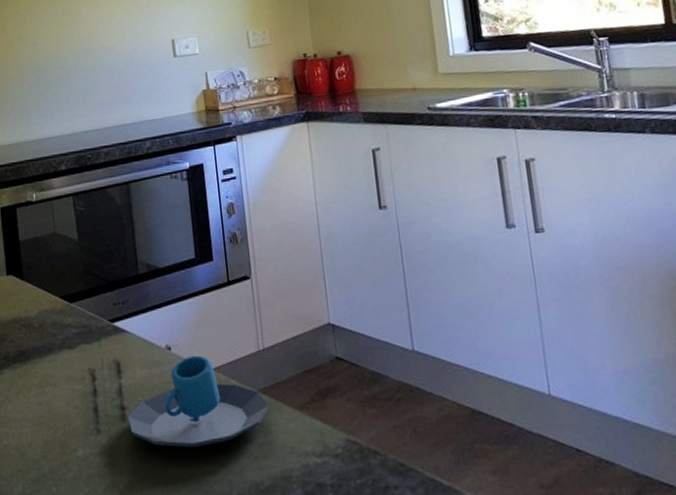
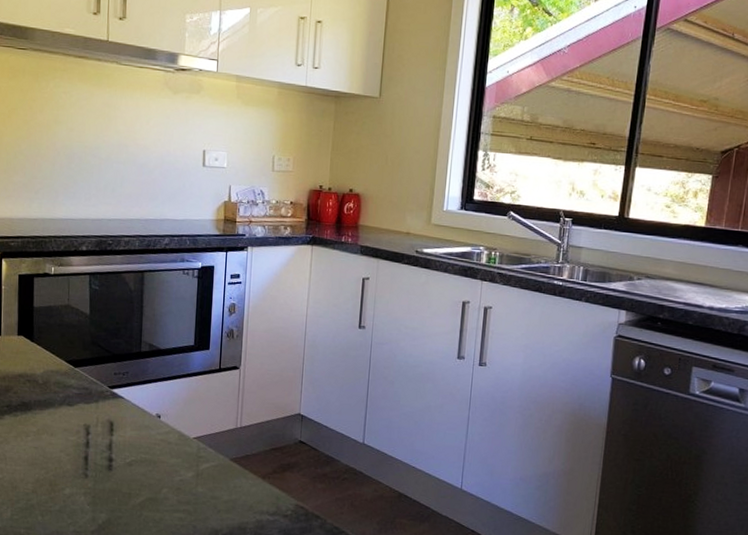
mug: present [128,355,269,448] -> none [114,424,237,498]

